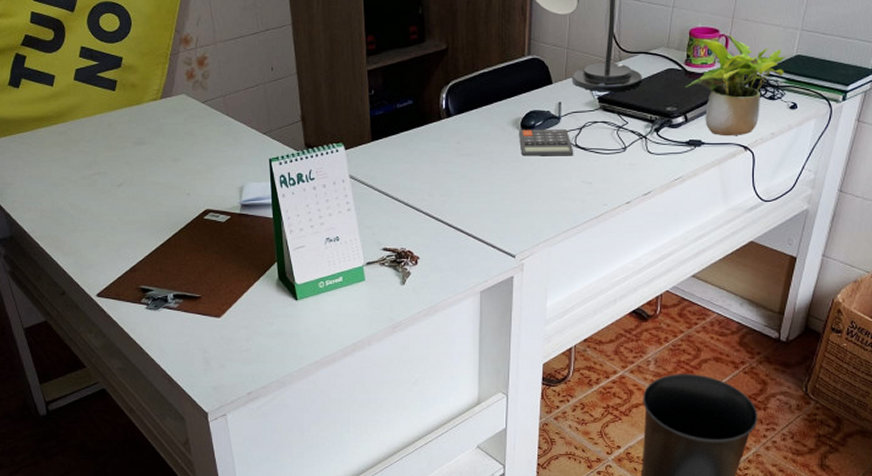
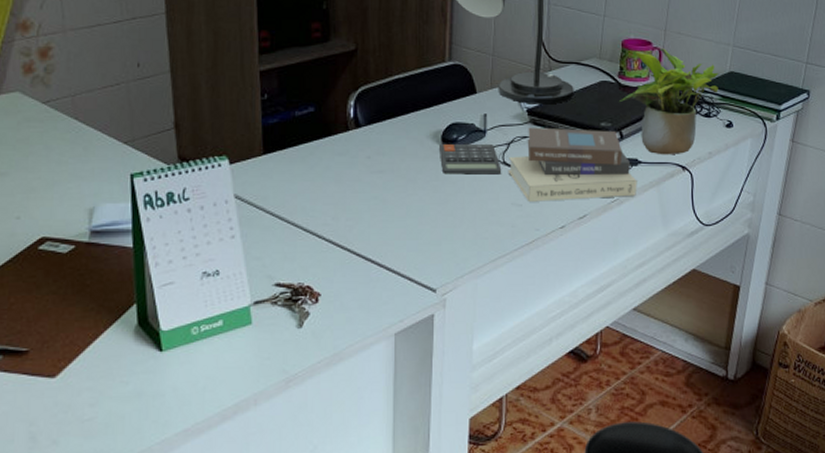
books: none [579,113,700,180] -> present [508,127,637,202]

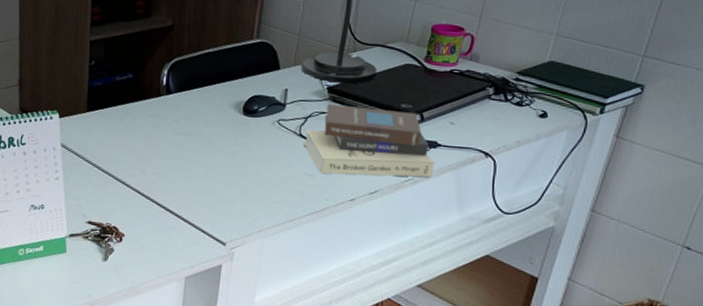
calculator: present [438,143,502,175] -> none [239,114,298,146]
potted plant: present [619,47,719,155] -> none [423,33,537,141]

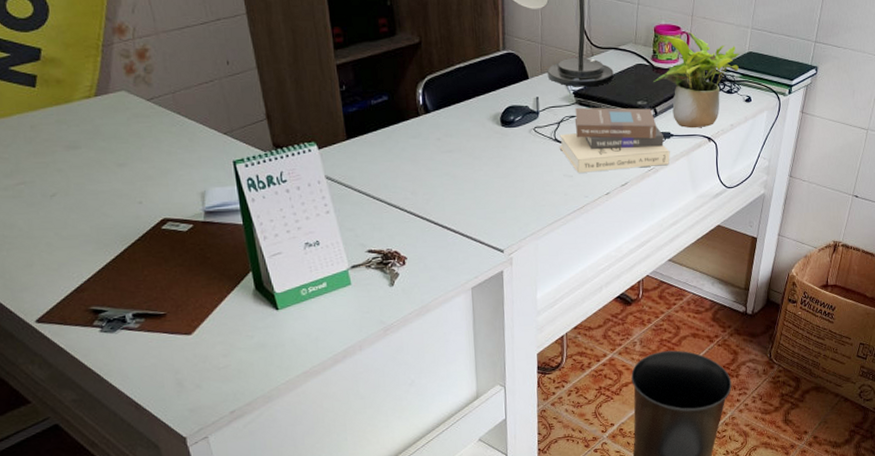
potted plant: none [423,33,537,141] -> present [653,31,739,129]

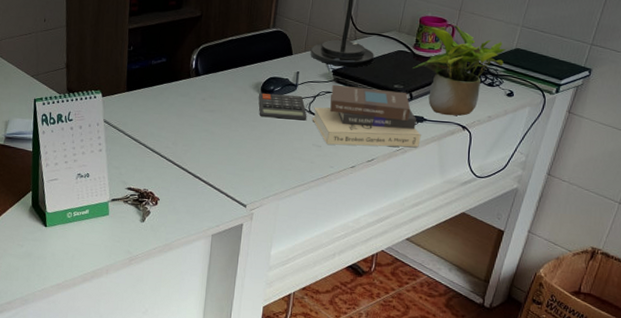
calculator: none [498,123,554,152] -> present [258,93,307,121]

